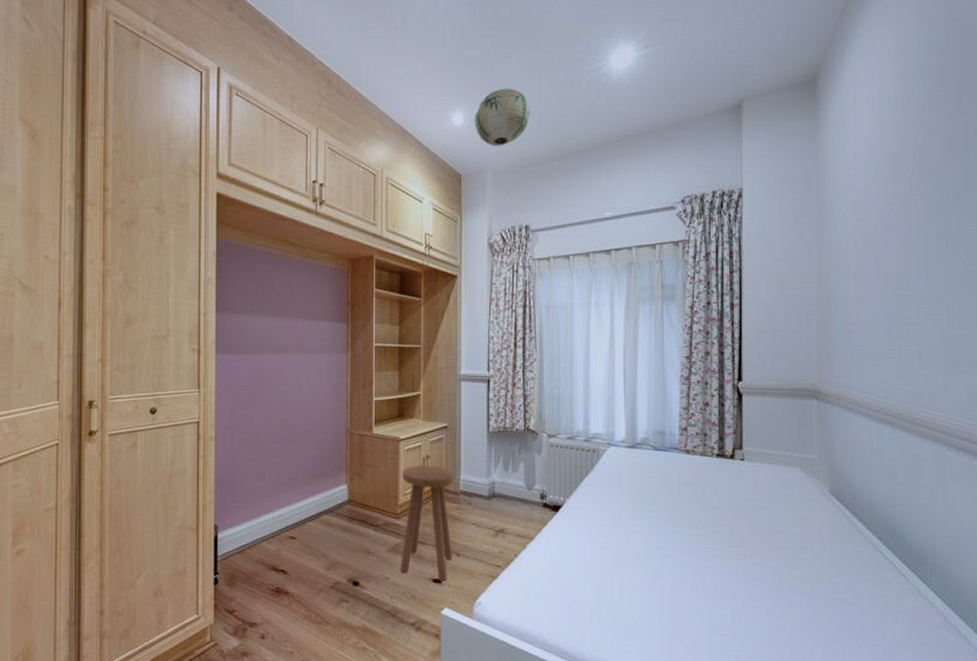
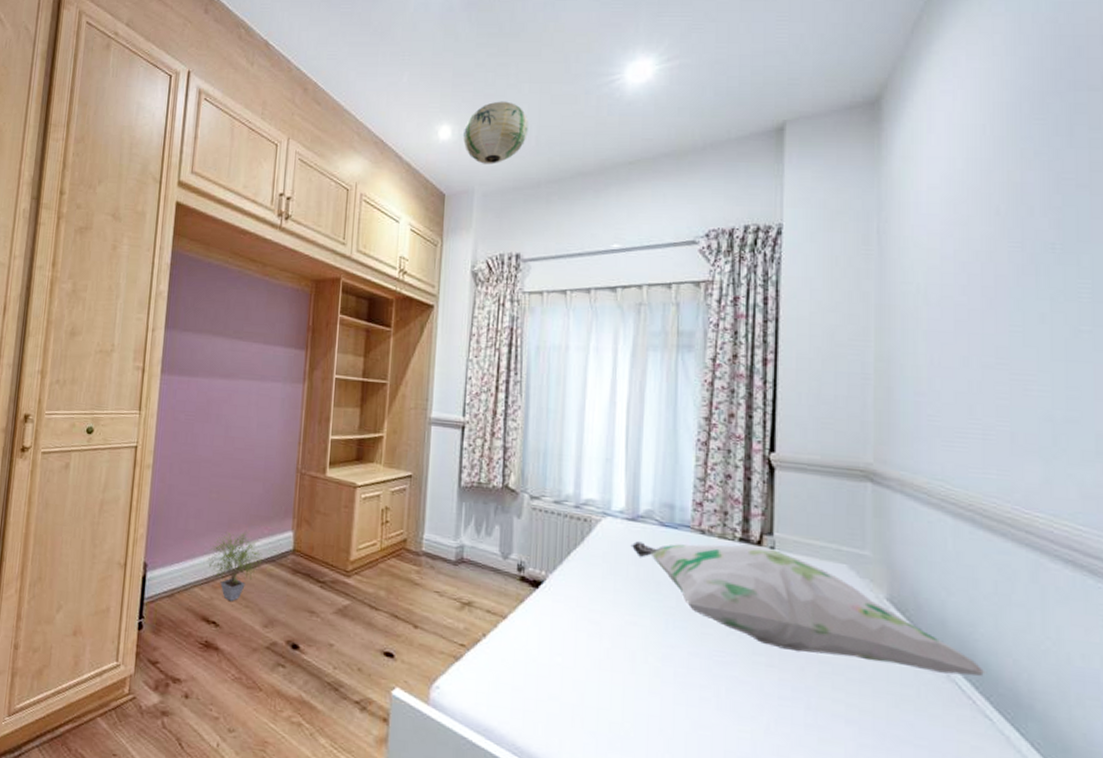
potted plant: none [272,487,321,551] -> present [207,530,263,602]
stool: present [400,465,454,582] -> none [346,517,417,656]
decorative pillow: none [631,459,904,546] -> present [630,541,988,677]

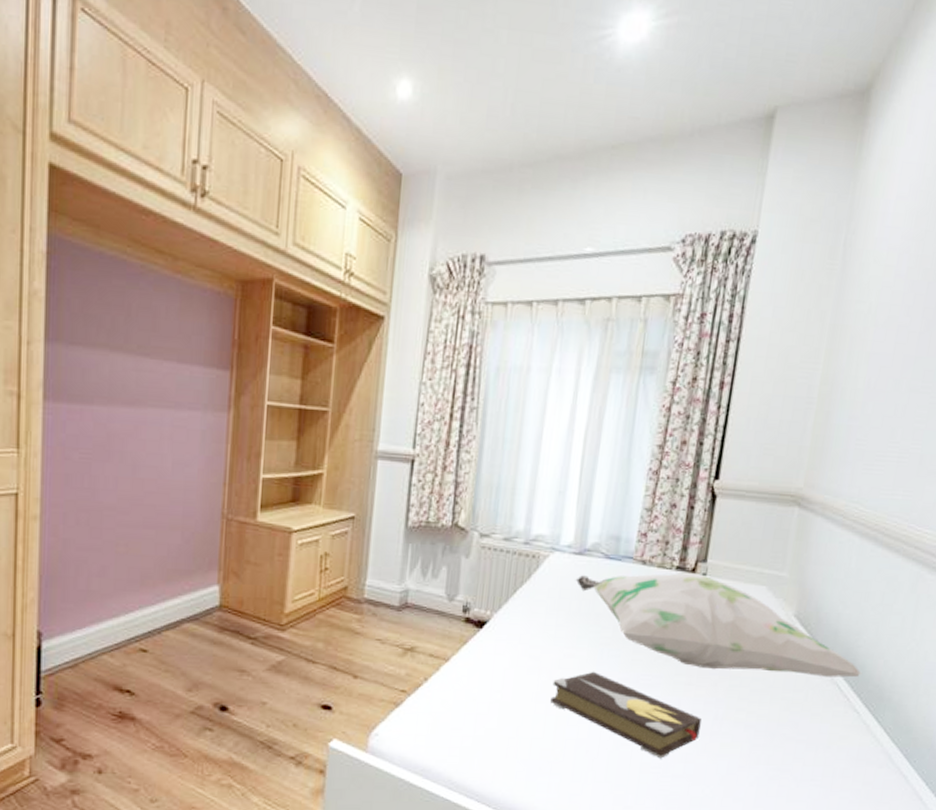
potted plant: present [207,530,263,602] -> none [117,587,184,668]
paper lantern: present [462,101,528,164] -> none [425,51,505,138]
hardback book: none [615,641,791,748] -> present [550,671,701,759]

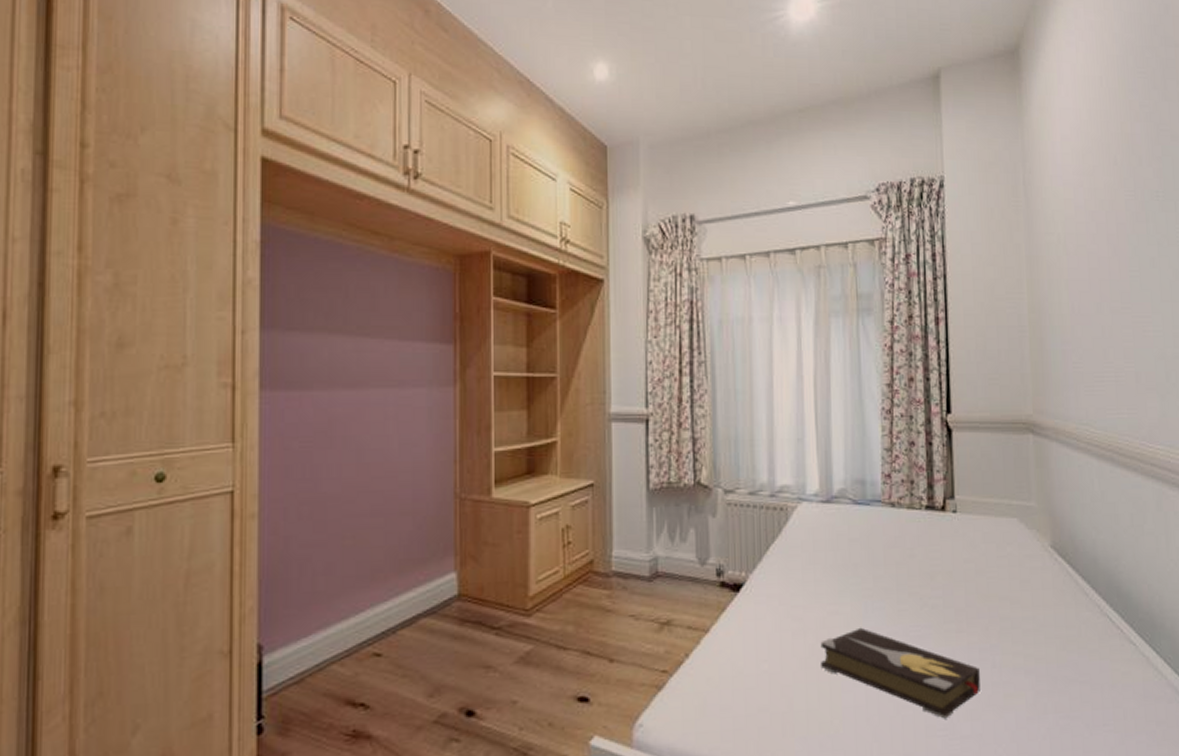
decorative pillow: present [575,573,863,678] -> none [827,511,1130,613]

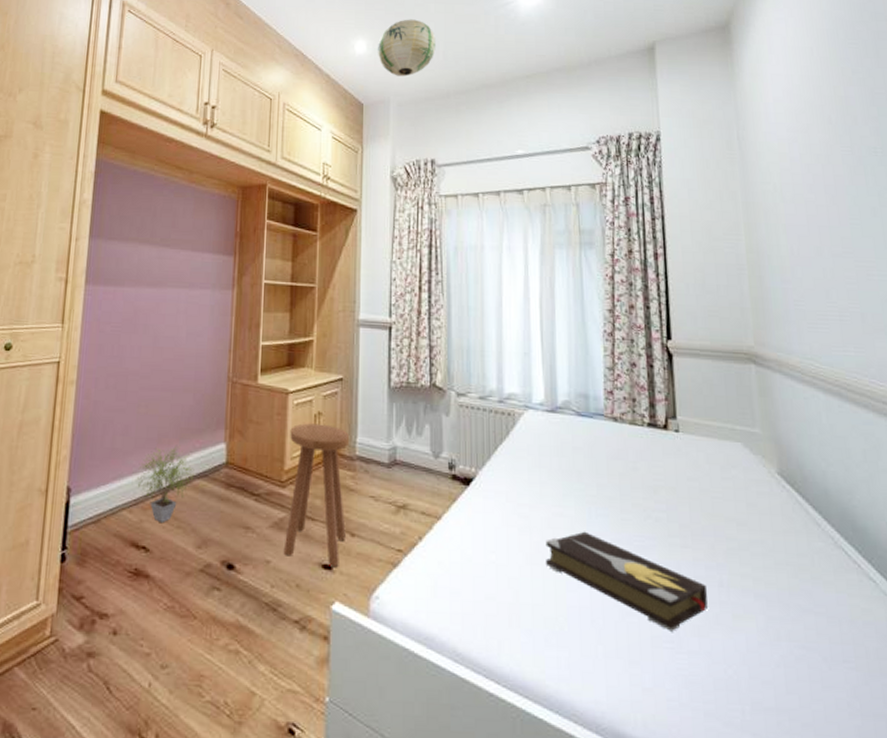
potted plant: none [346,580,419,674] -> present [136,445,194,524]
stool: none [532,539,605,700] -> present [283,423,350,568]
paper lantern: none [621,36,693,111] -> present [377,19,436,77]

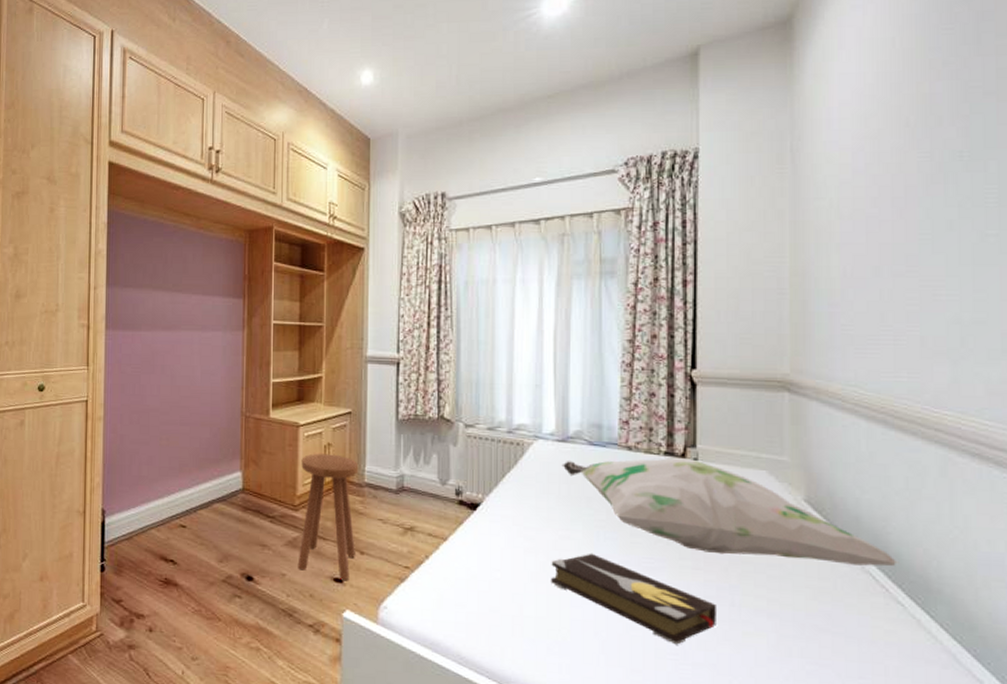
potted plant: present [136,445,194,524] -> none [162,473,214,541]
paper lantern: present [377,19,436,77] -> none [384,42,448,106]
decorative pillow: none [552,430,867,541] -> present [562,458,900,567]

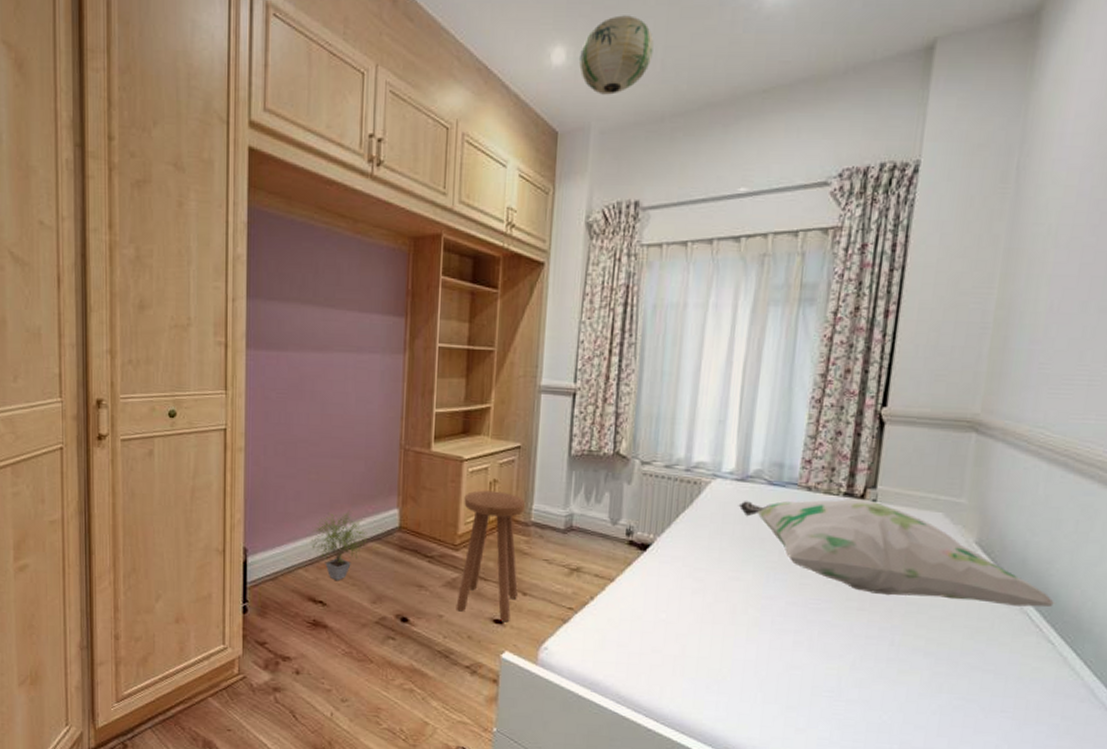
potted plant: none [162,473,214,541] -> present [310,510,368,581]
paper lantern: none [384,42,448,106] -> present [578,15,654,95]
hardback book: present [551,553,716,645] -> none [716,594,876,683]

